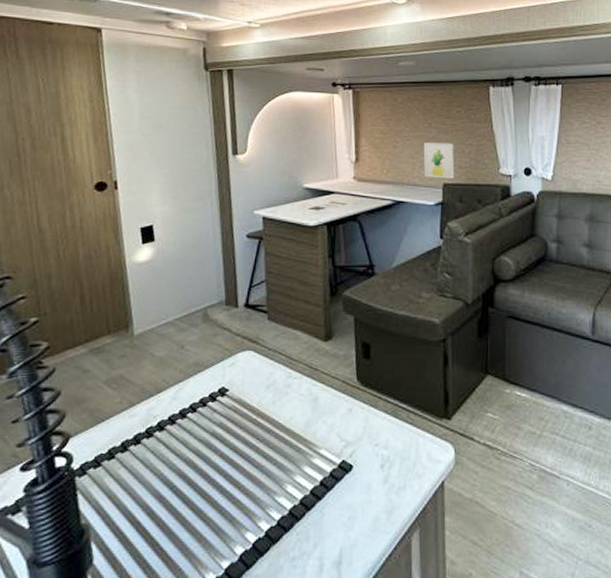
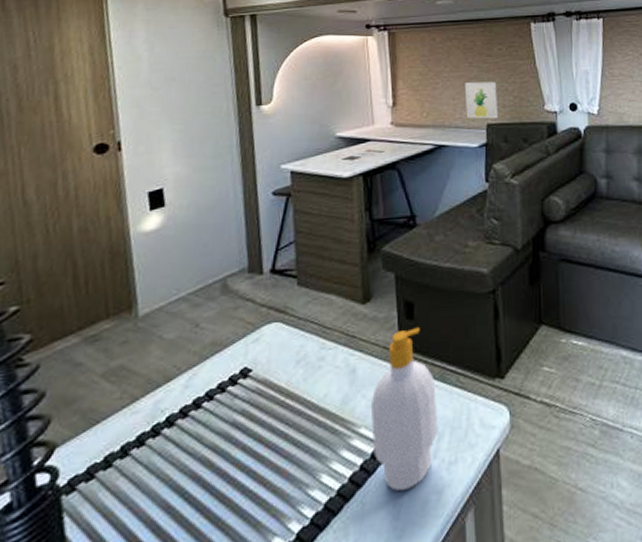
soap bottle: none [330,367,389,506] -> present [370,328,438,491]

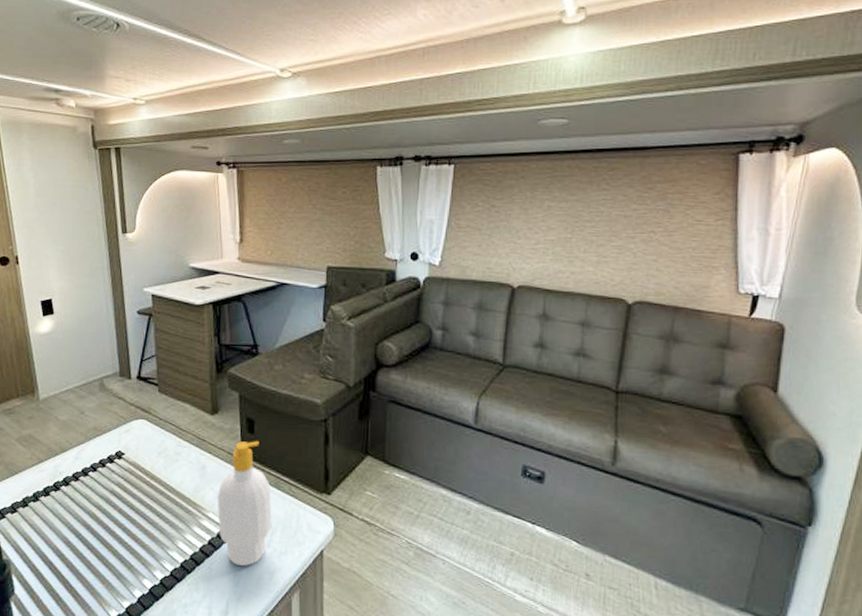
wall art: present [464,82,499,119] -> none [307,224,339,262]

